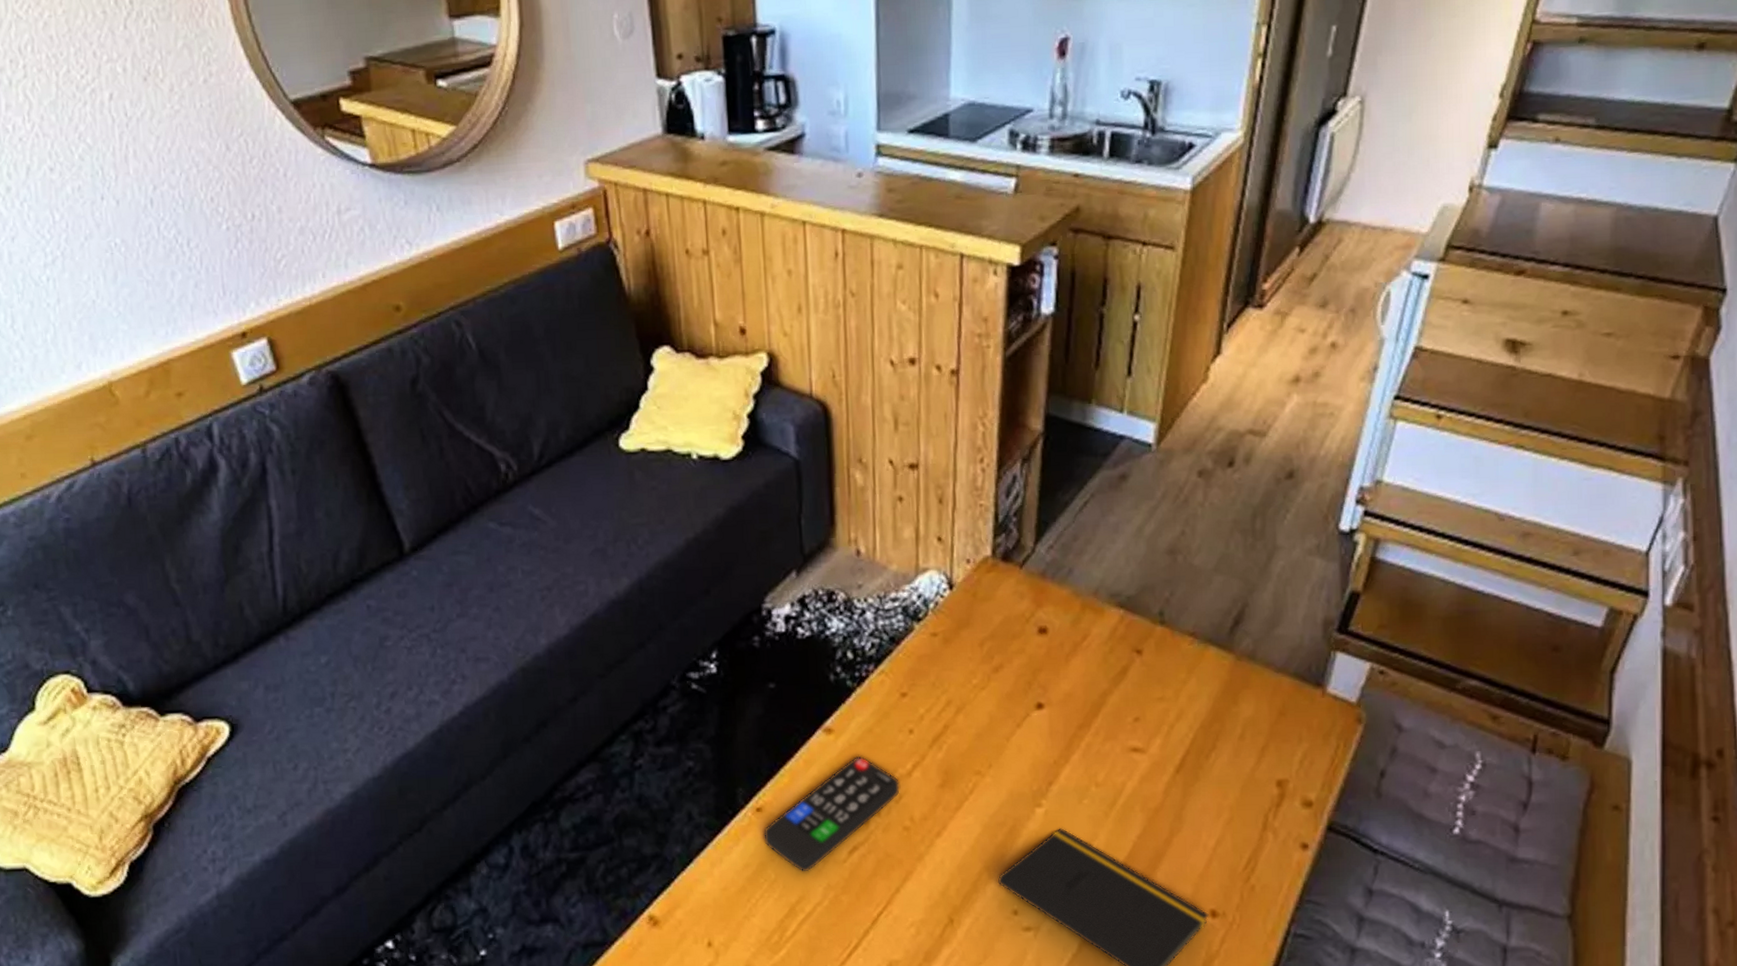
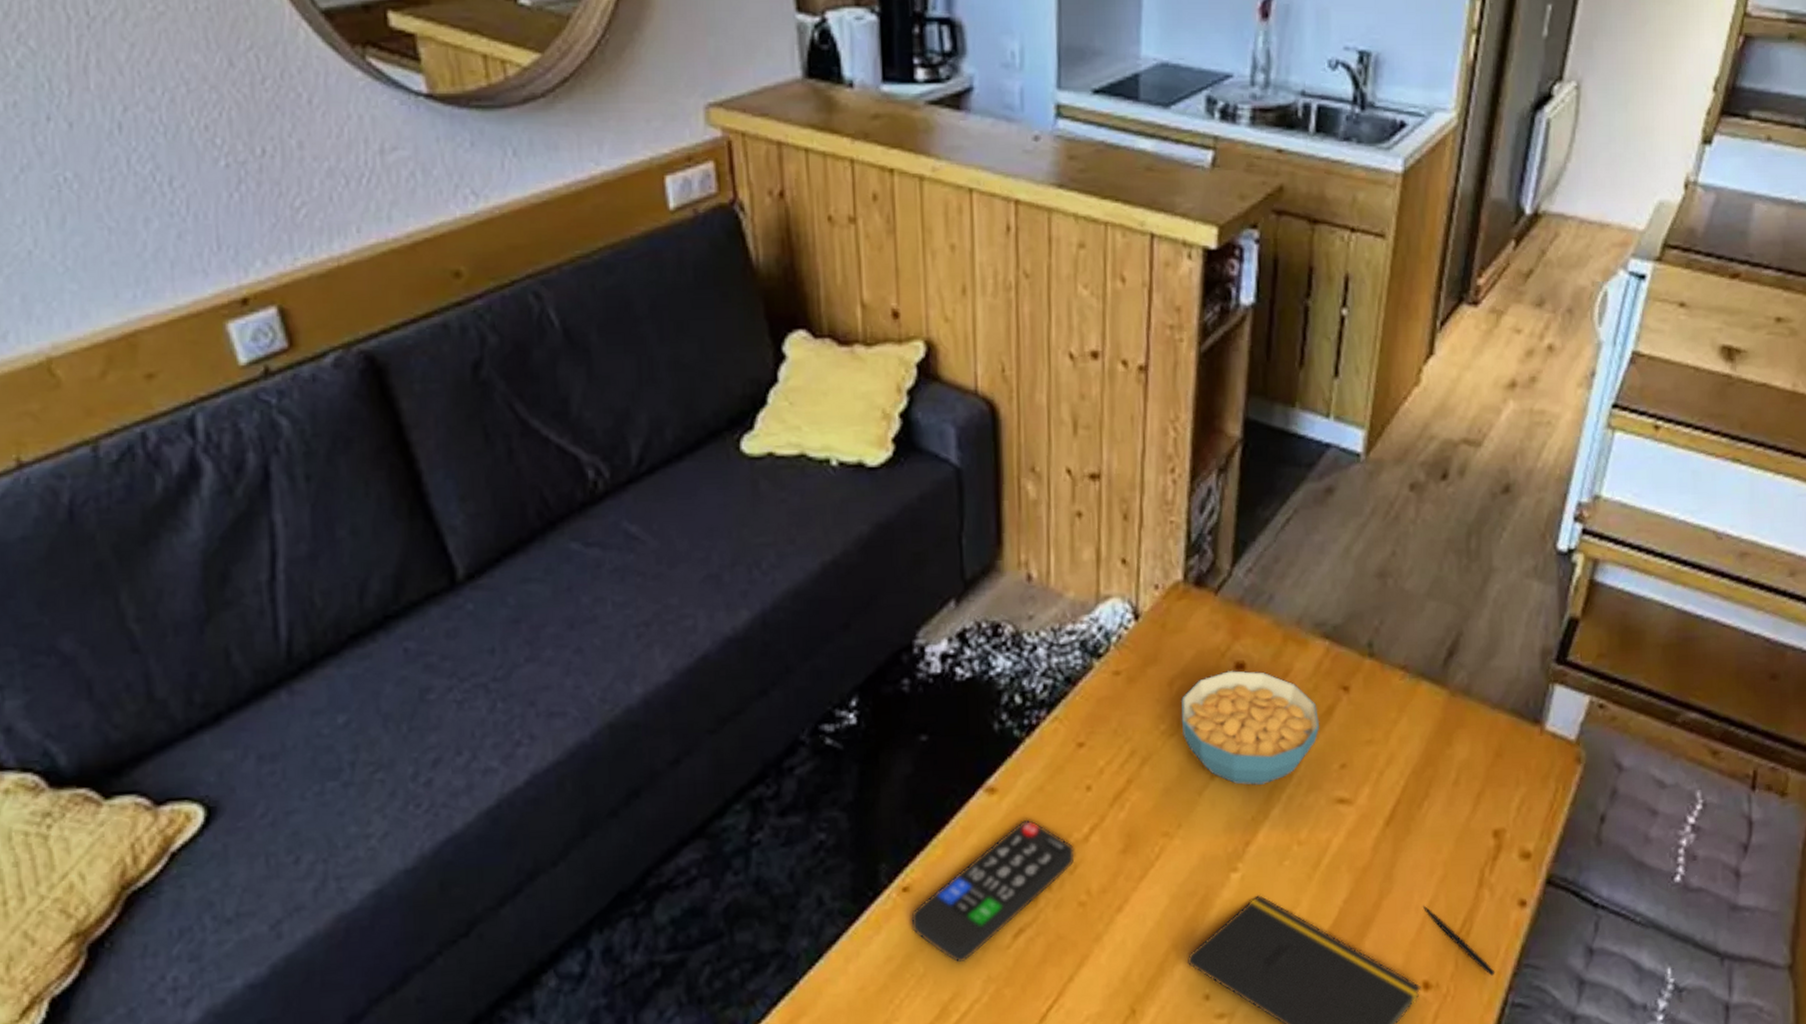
cereal bowl: none [991,633,1115,734] -> present [1181,670,1319,785]
pen: none [1210,843,1279,909] -> present [1422,905,1495,976]

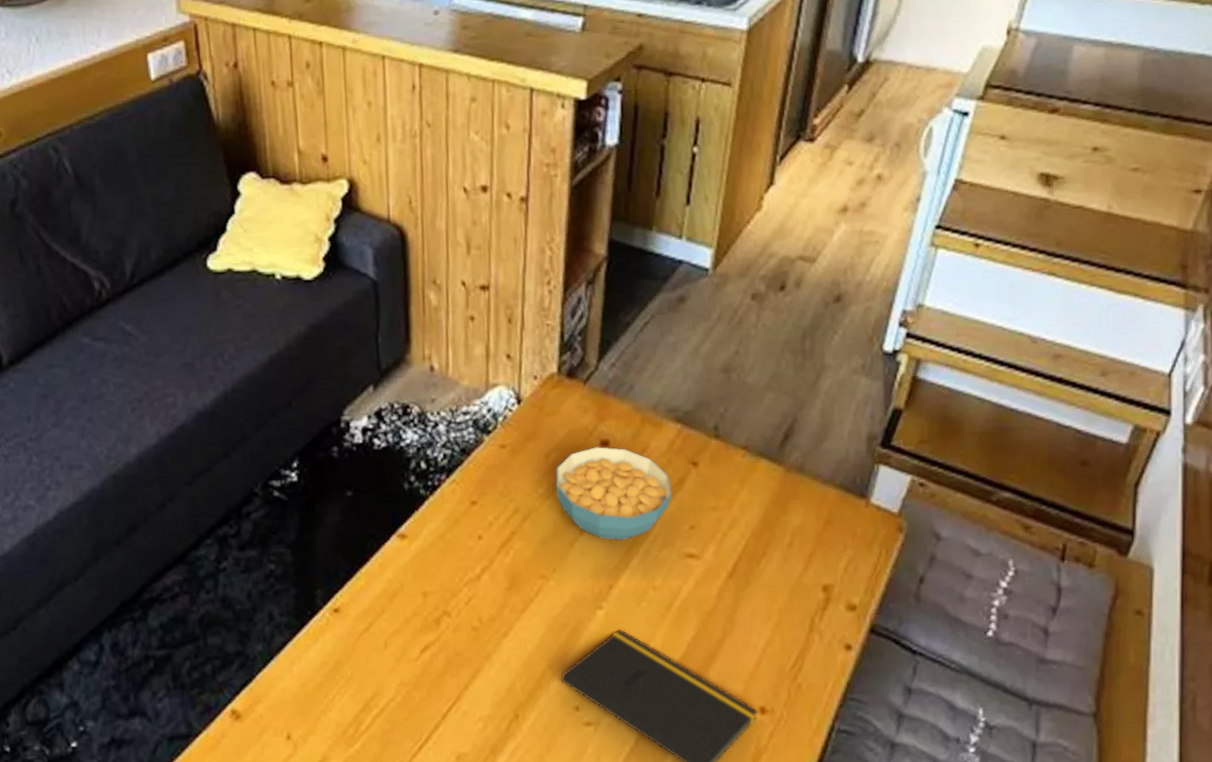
remote control: present [911,819,1075,963] -> none [340,560,469,670]
pen: present [1422,905,1495,976] -> none [760,644,824,706]

